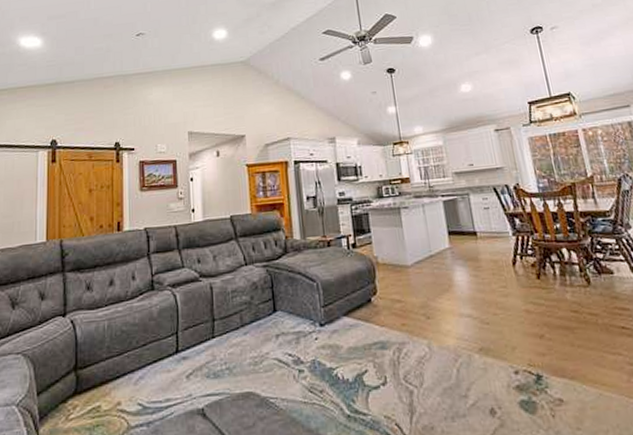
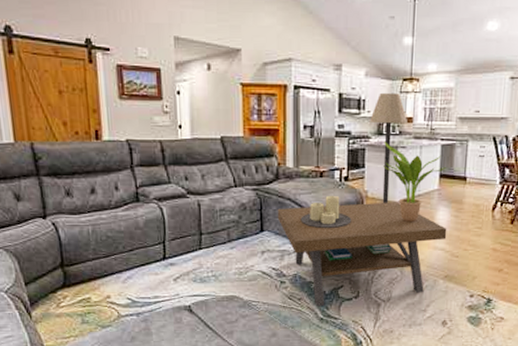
coffee table: none [288,264,471,400] -> present [277,195,447,307]
floor lamp: none [368,156,405,268] -> present [370,92,407,203]
potted plant: none [386,203,453,288] -> present [383,141,446,223]

